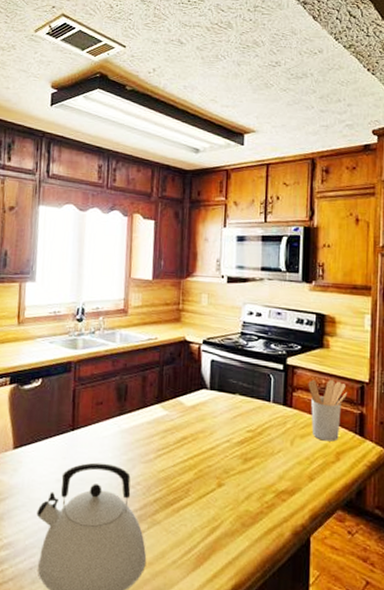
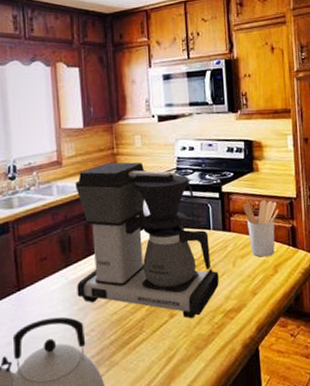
coffee maker: none [127,317,274,493] -> present [75,162,219,319]

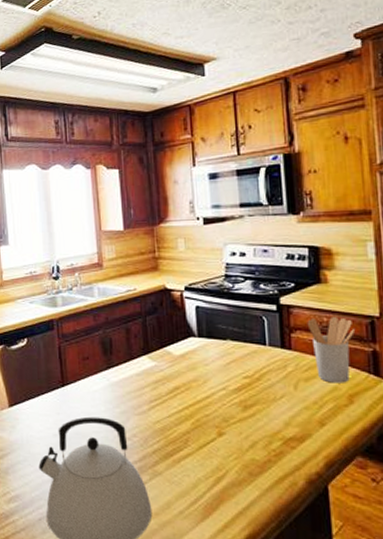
coffee maker: present [75,162,219,319] -> none [116,266,277,441]

